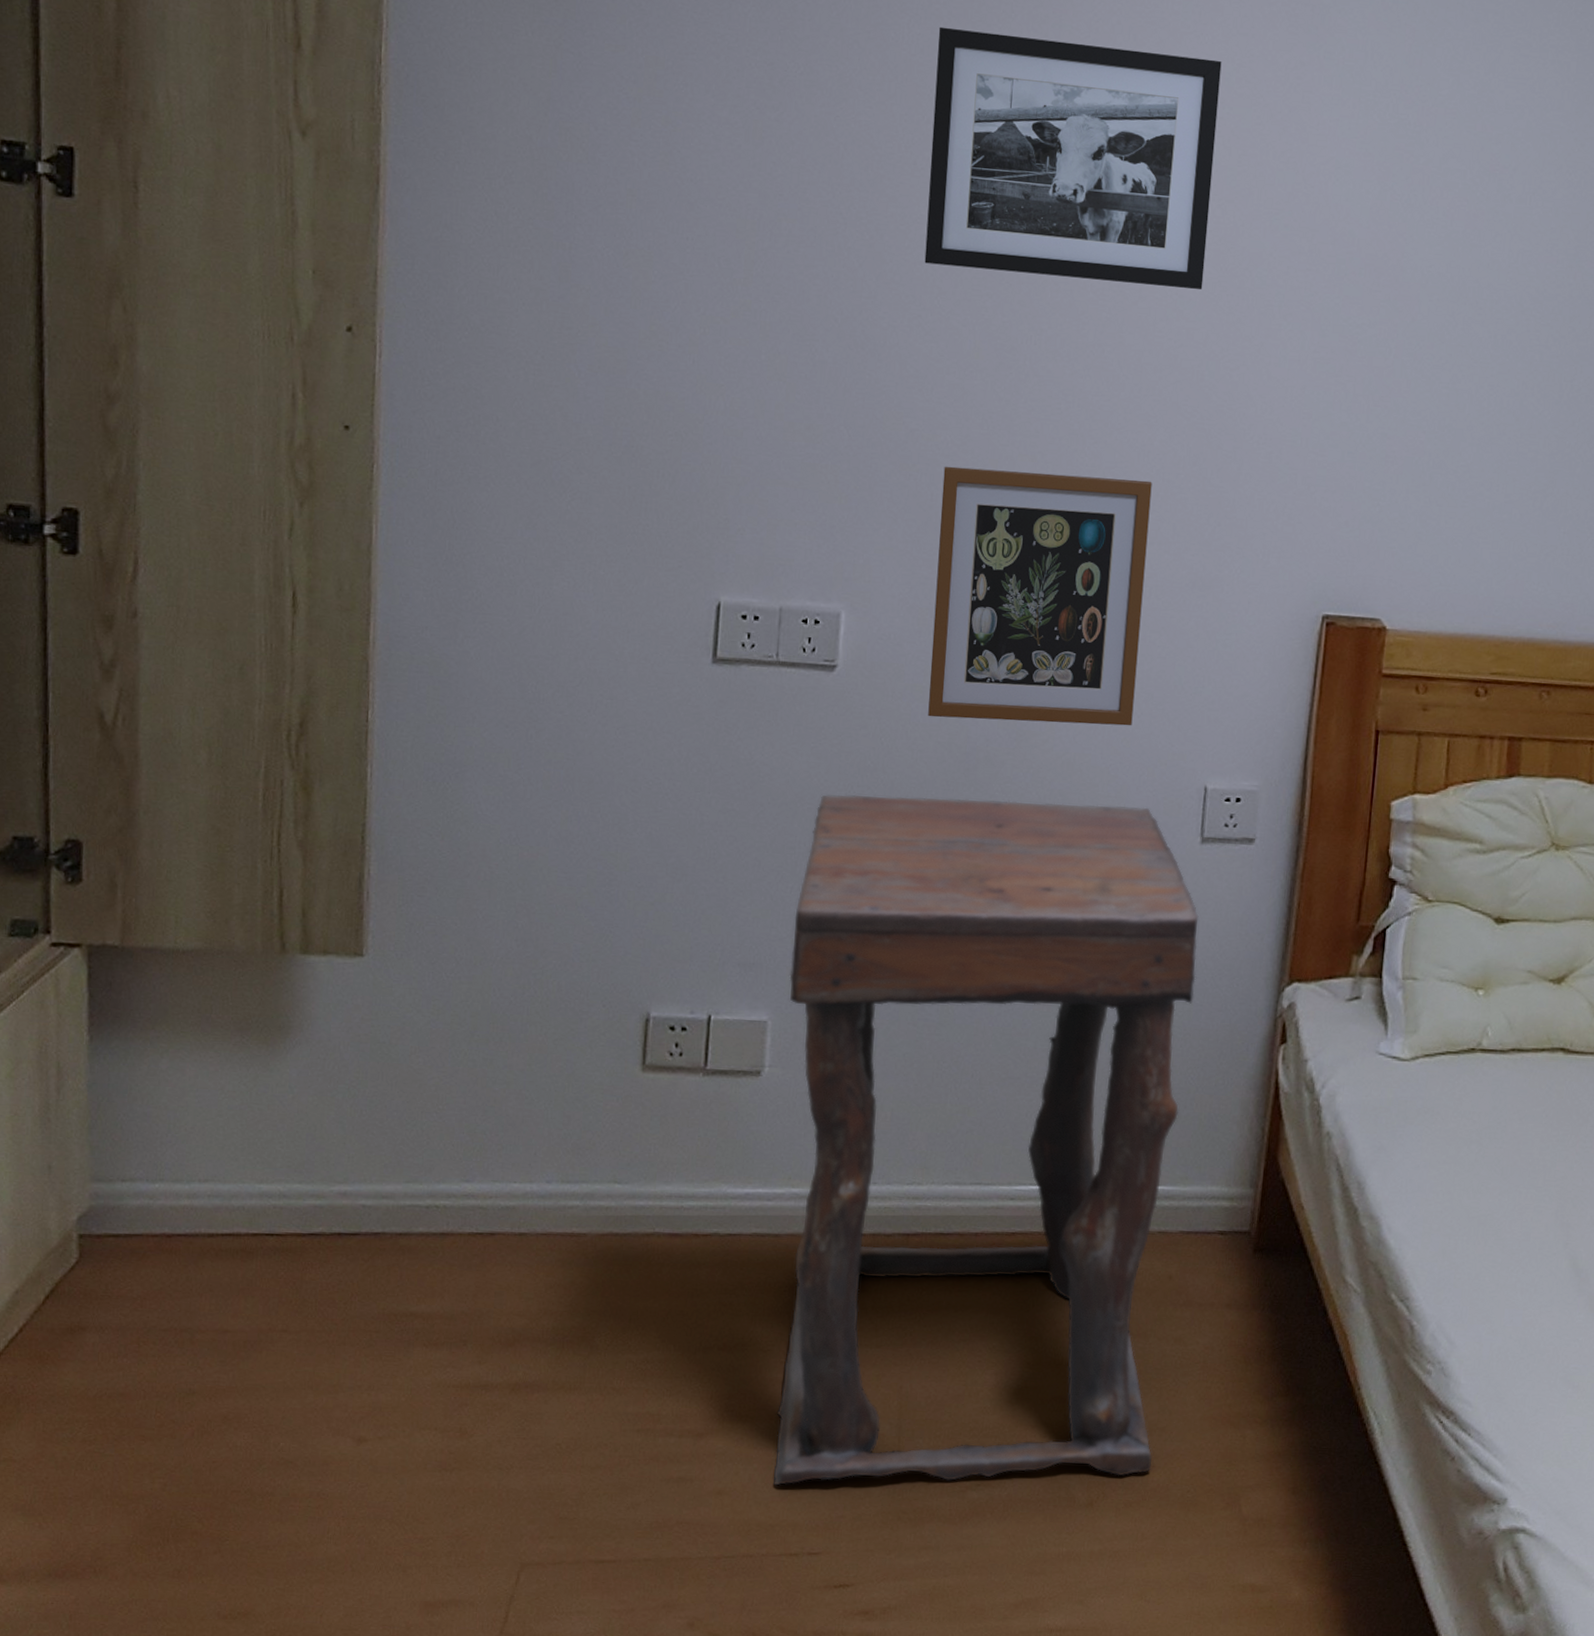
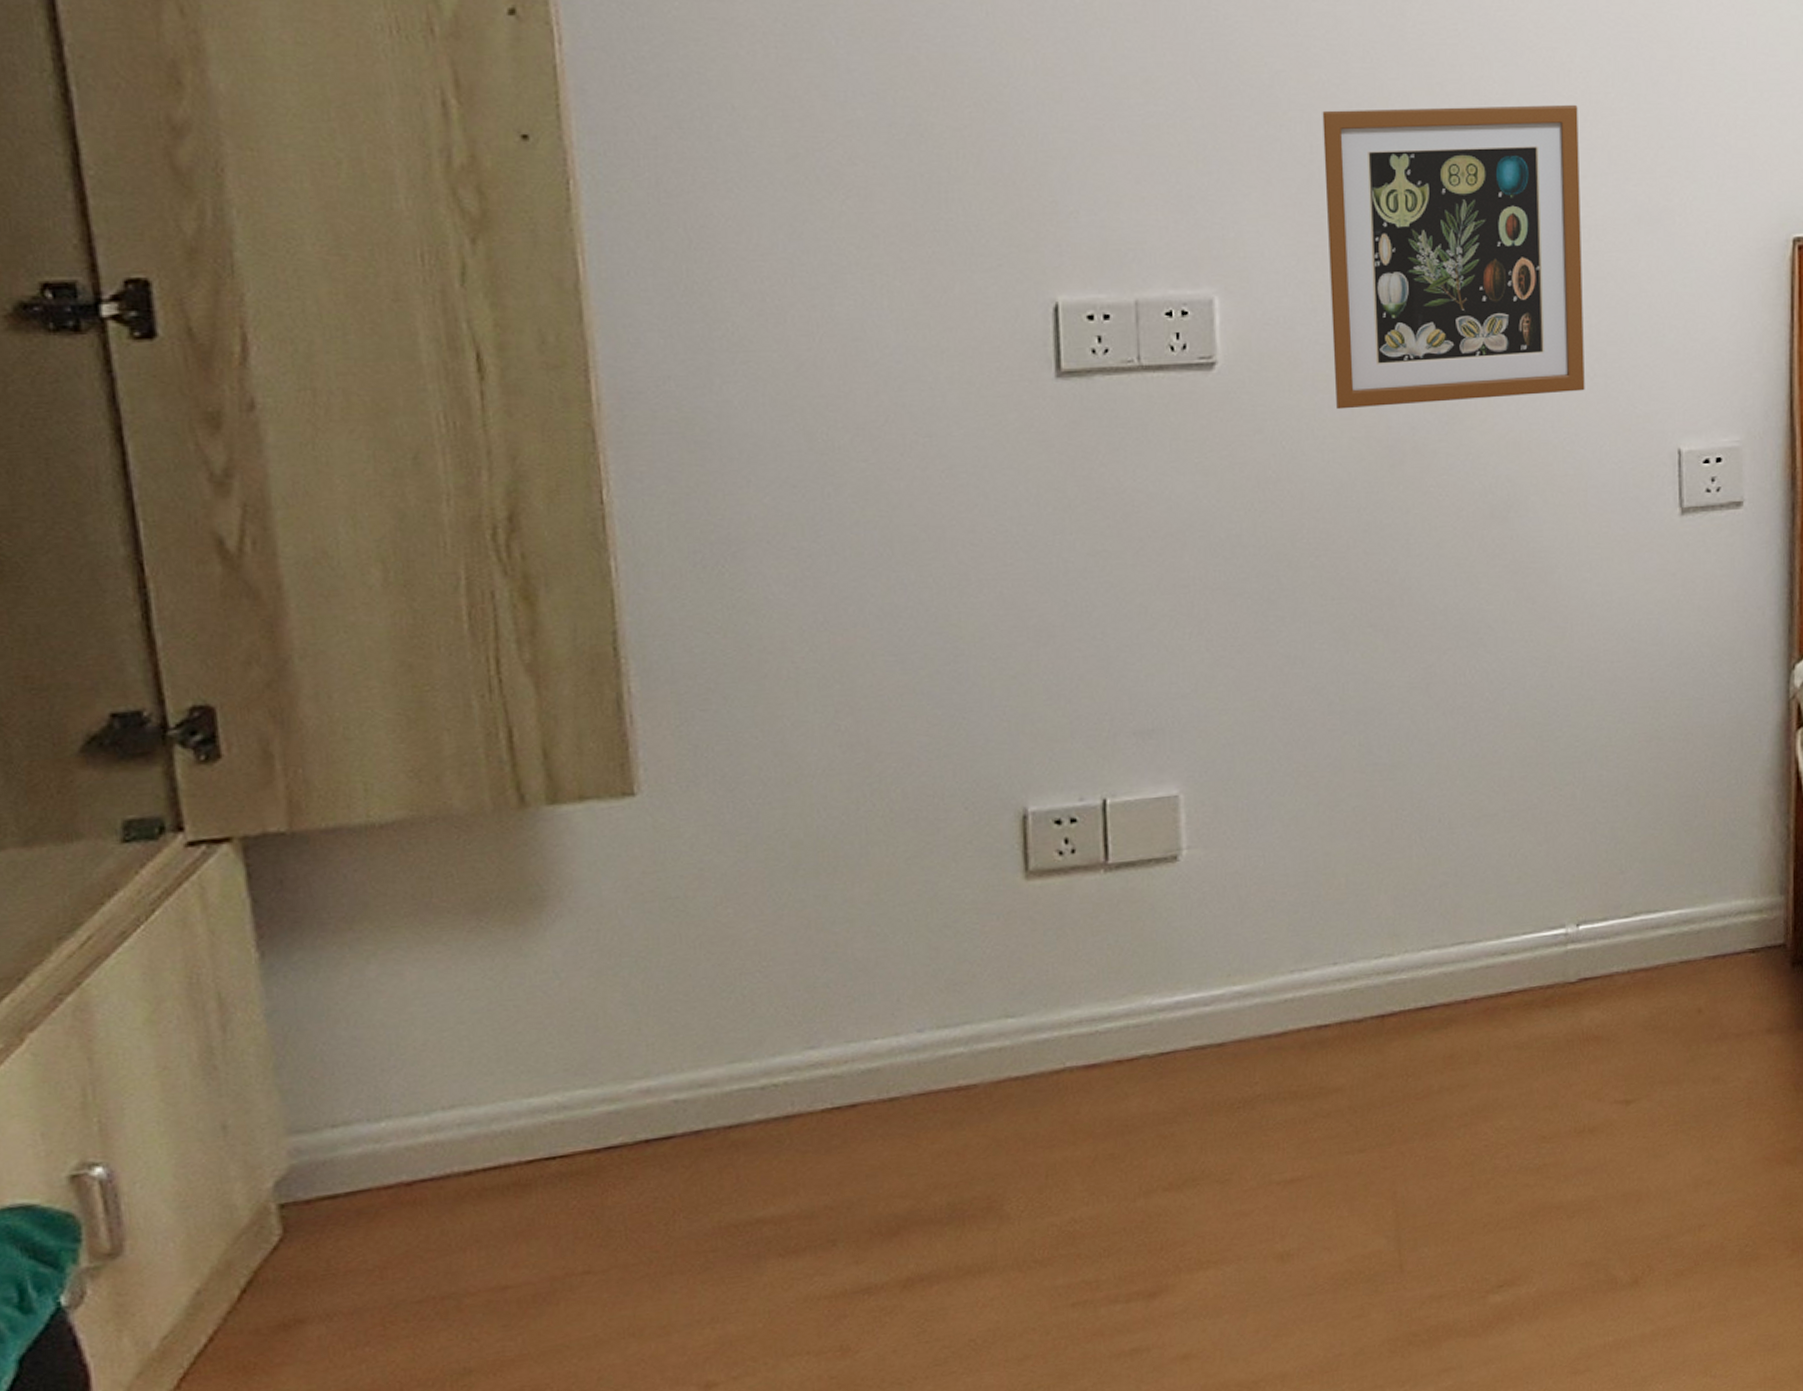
side table: present [773,794,1199,1486] -> none [1198,482,1702,1336]

